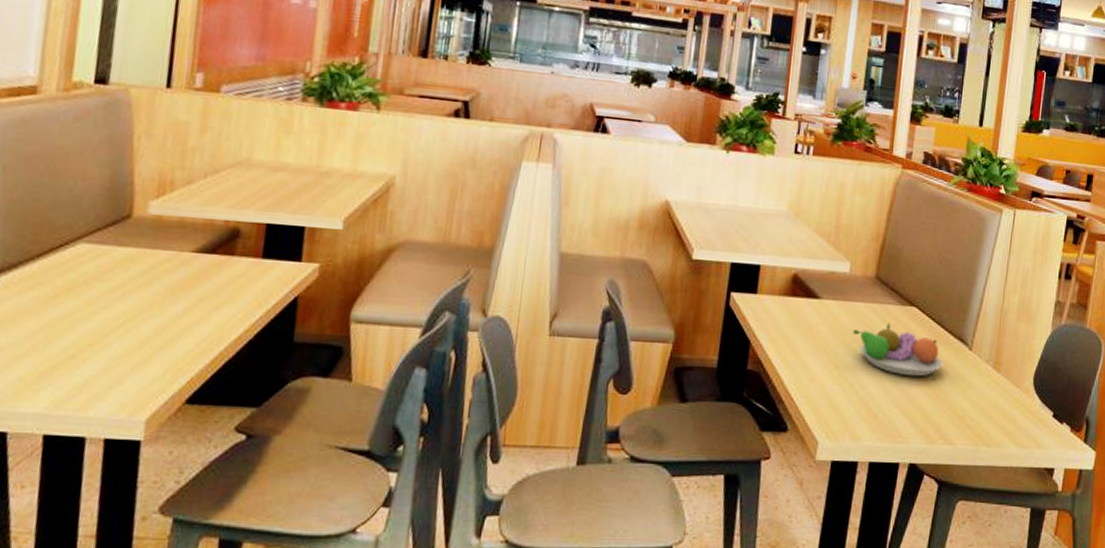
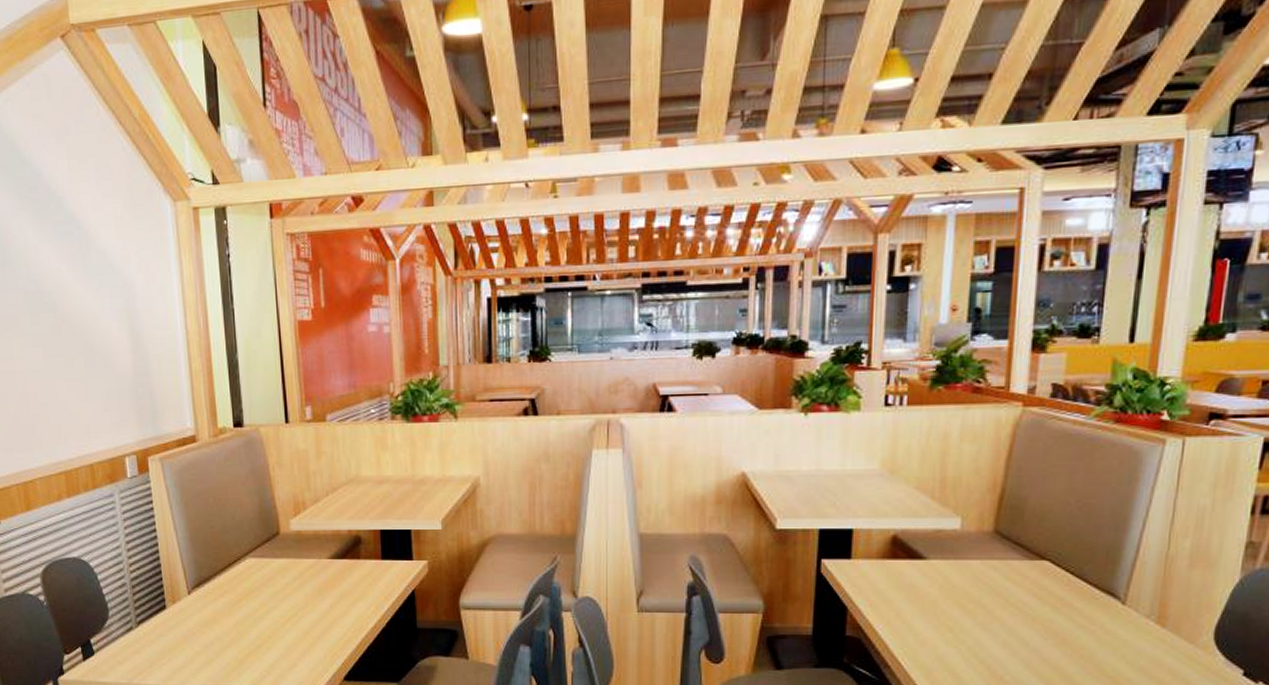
fruit bowl: present [853,322,943,377] -> none [968,579,1087,636]

